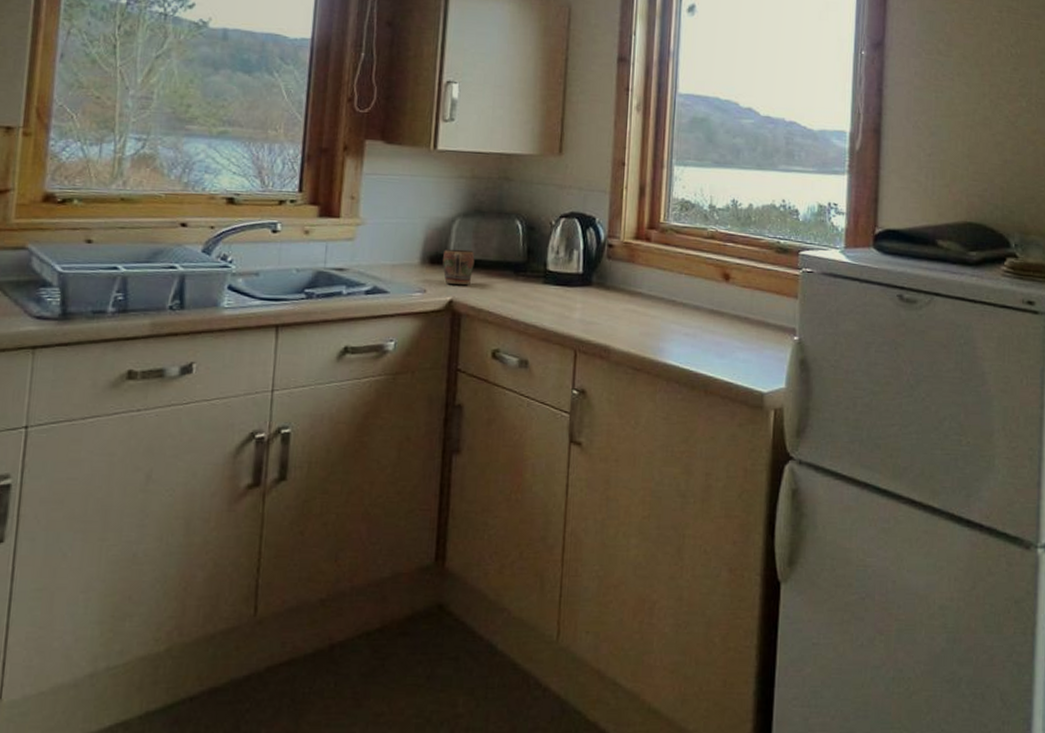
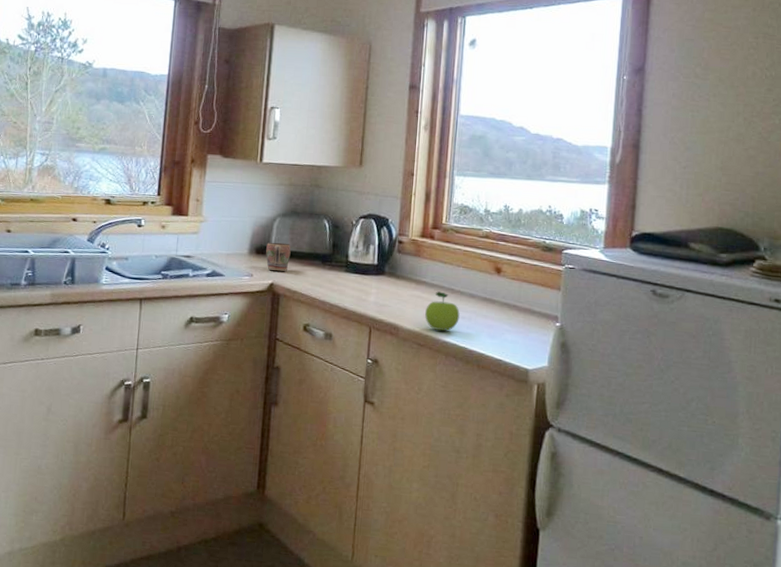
fruit: none [641,304,683,351] -> present [425,291,460,331]

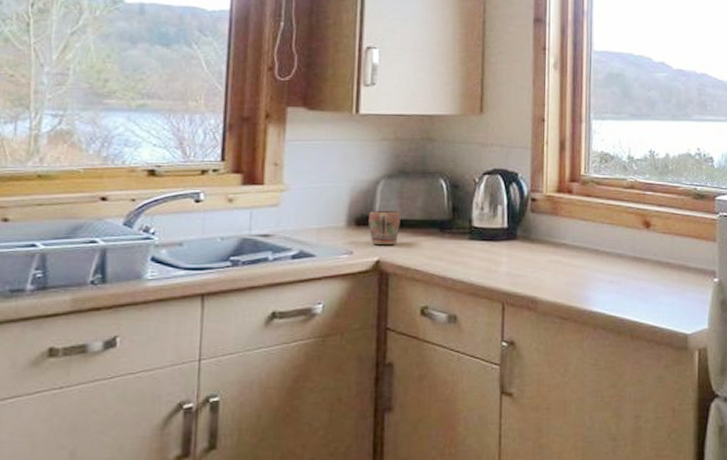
fruit: present [425,291,460,331] -> none [567,254,607,299]

